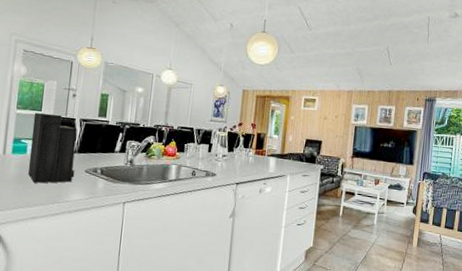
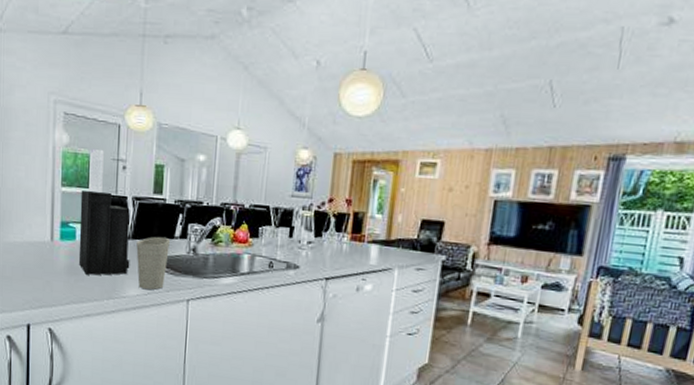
cup: none [81,151,111,195] -> present [136,236,170,290]

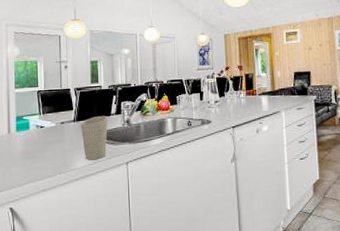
knife block: present [78,148,130,275] -> none [31,55,77,156]

